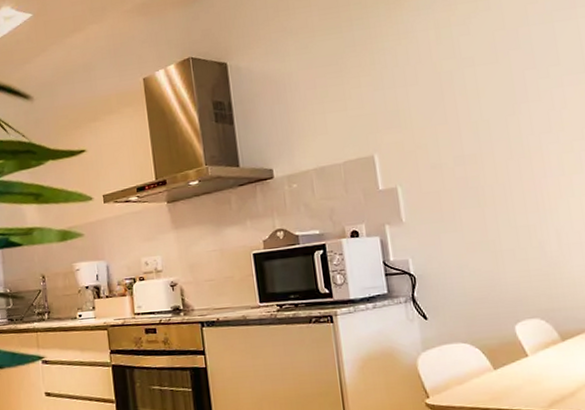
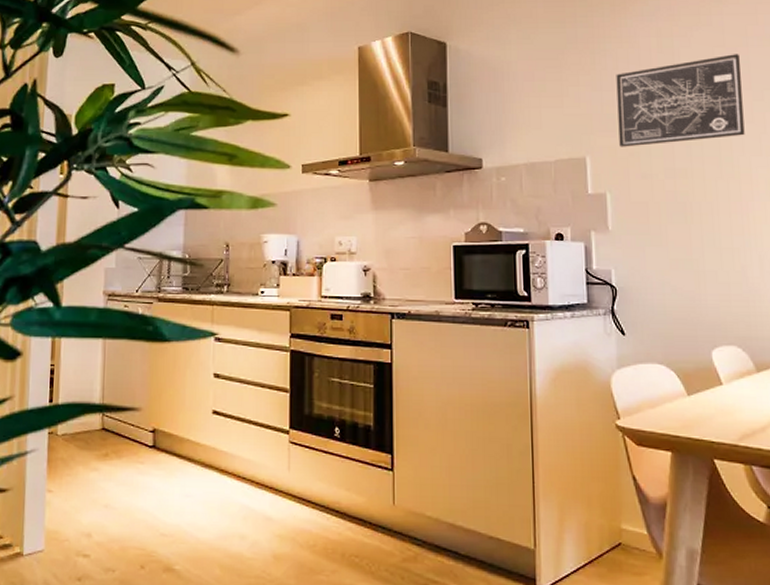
wall art: none [397,34,533,142] -> present [616,54,745,147]

